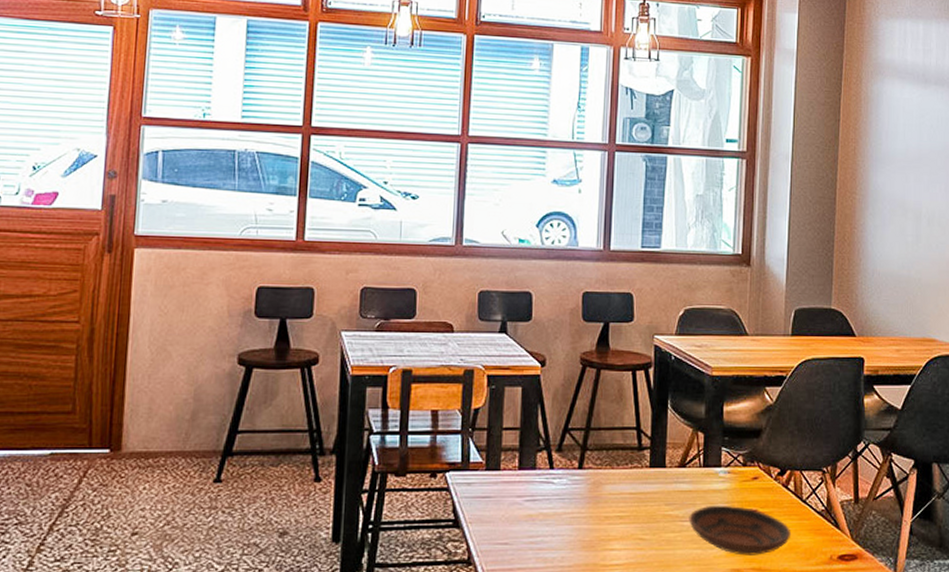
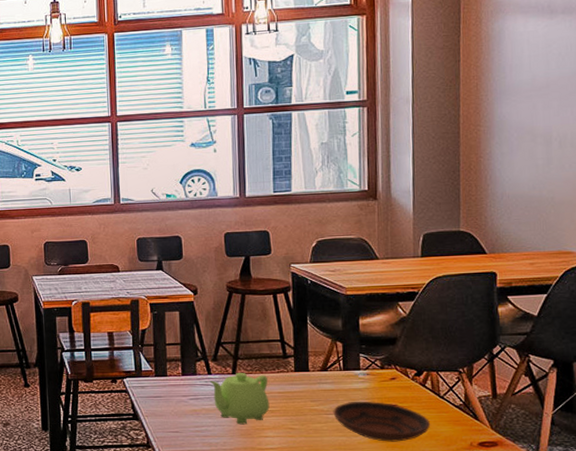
teapot: none [551,466,619,534] -> present [209,372,270,425]

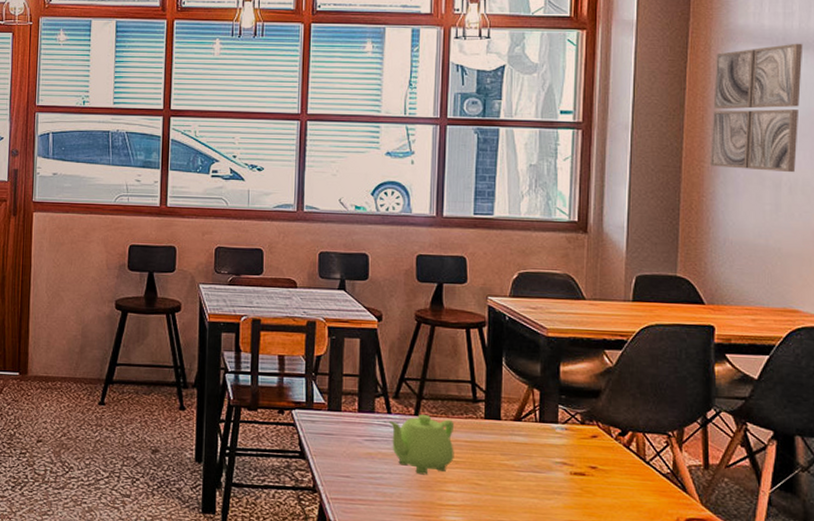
bowl: present [333,401,431,442] -> none [525,458,634,510]
wall art: none [485,8,567,130] -> present [711,43,803,173]

